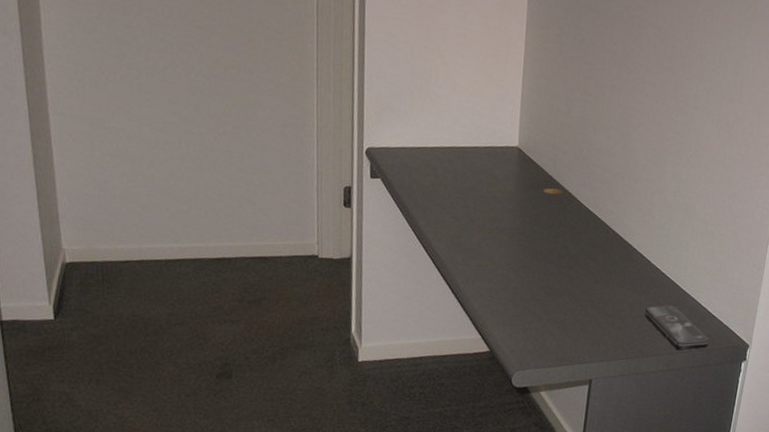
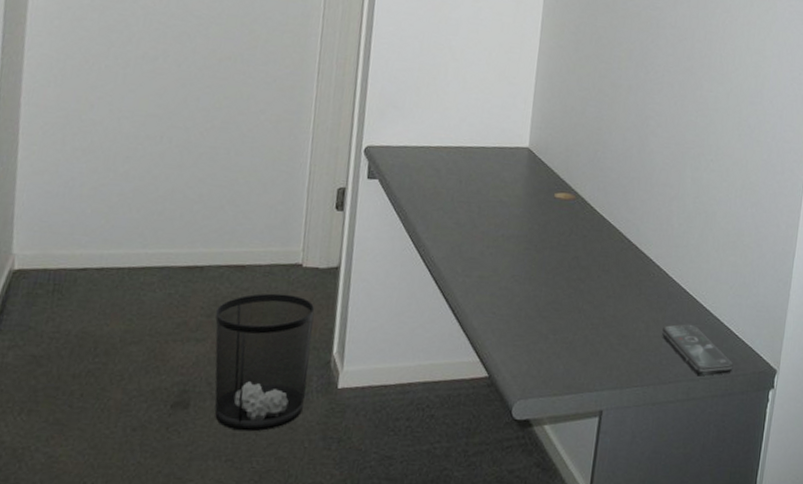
waste bin: none [245,281,333,397] -> present [214,293,315,432]

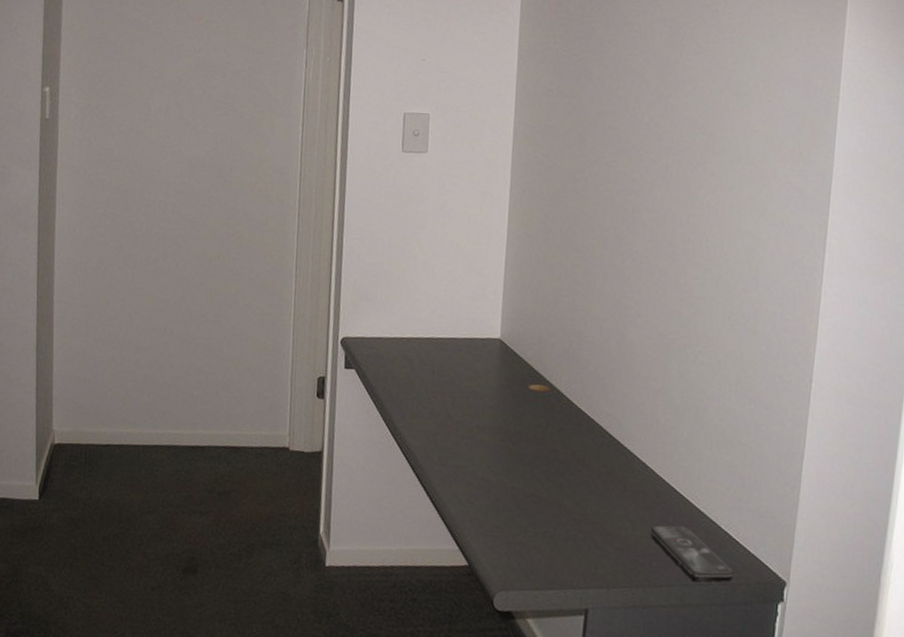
waste bin: present [214,293,315,432] -> none [215,473,302,600]

